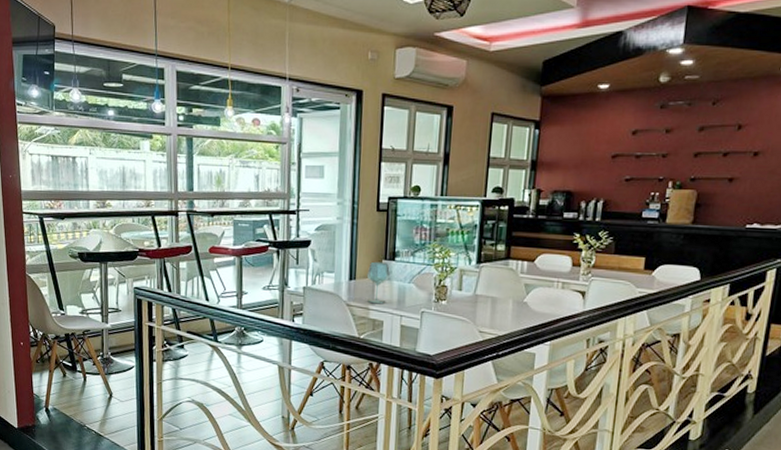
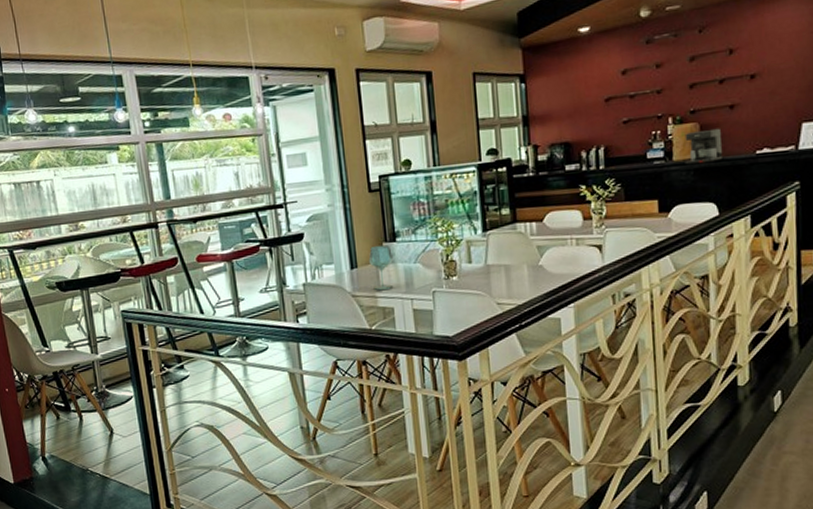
coffee maker: none [676,197,717,230] -> present [684,128,724,165]

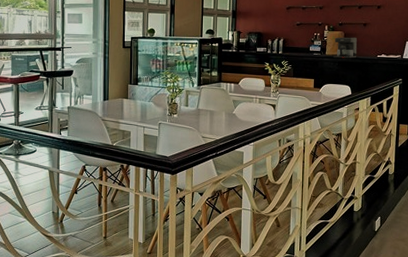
wine glass: present [368,245,393,291] -> none [117,86,134,119]

